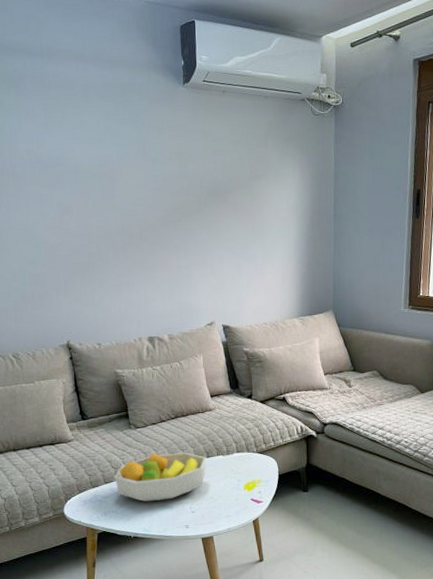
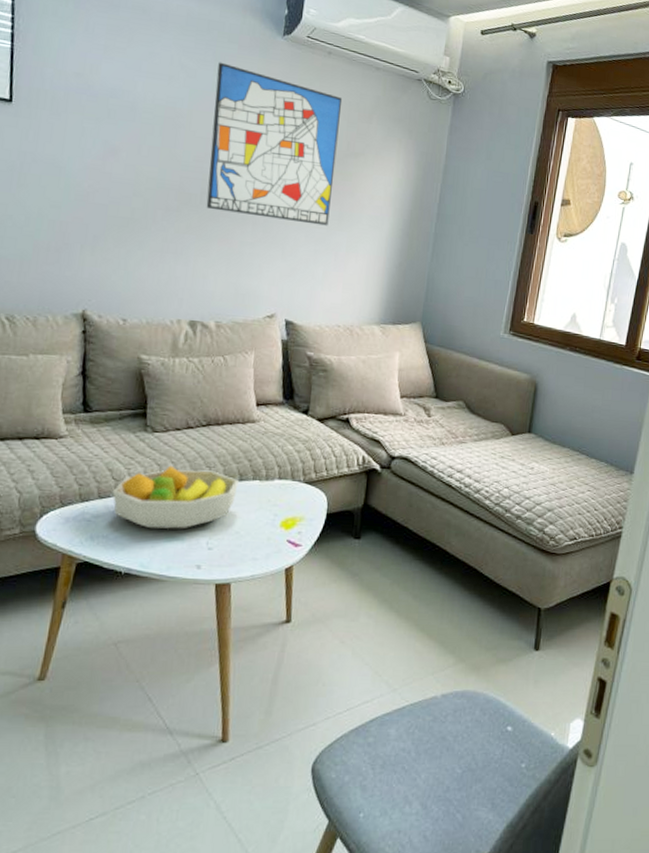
wall art: none [135,118,245,244] -> present [206,62,343,226]

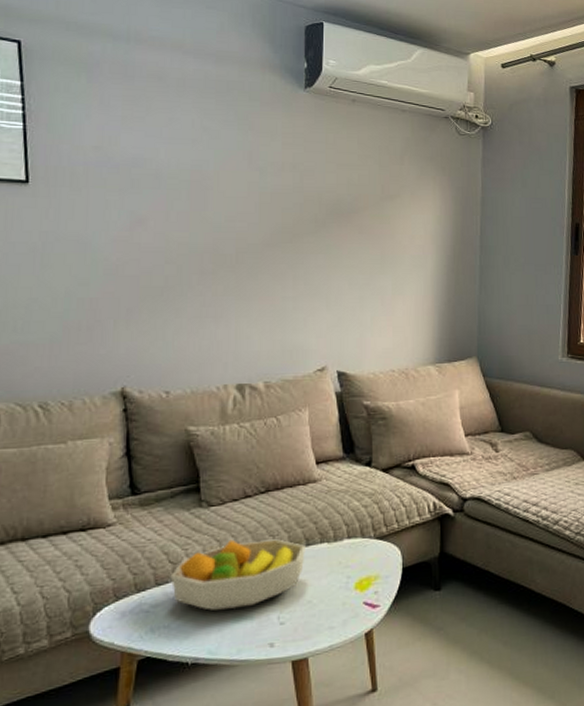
wall art: present [206,62,343,226] -> none [241,120,372,271]

